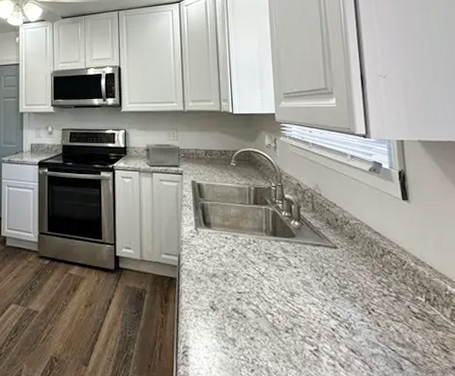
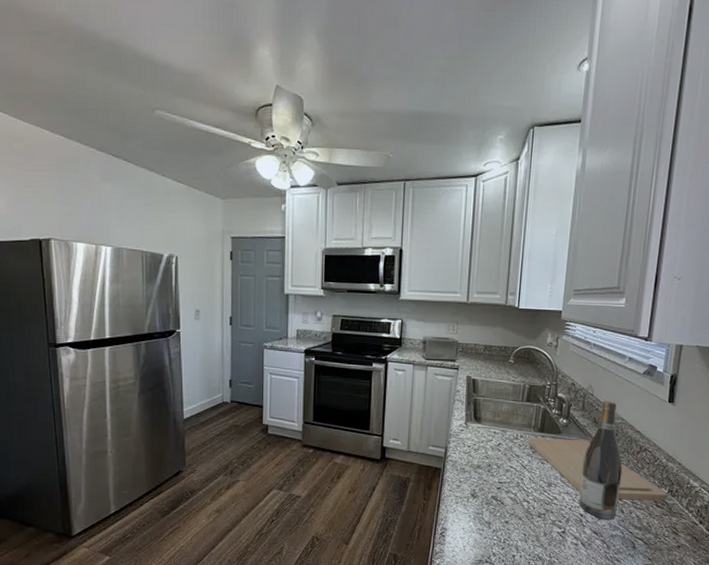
cutting board: none [261,242,425,311] -> present [527,438,667,501]
wine bottle: none [323,200,372,334] -> present [579,400,623,519]

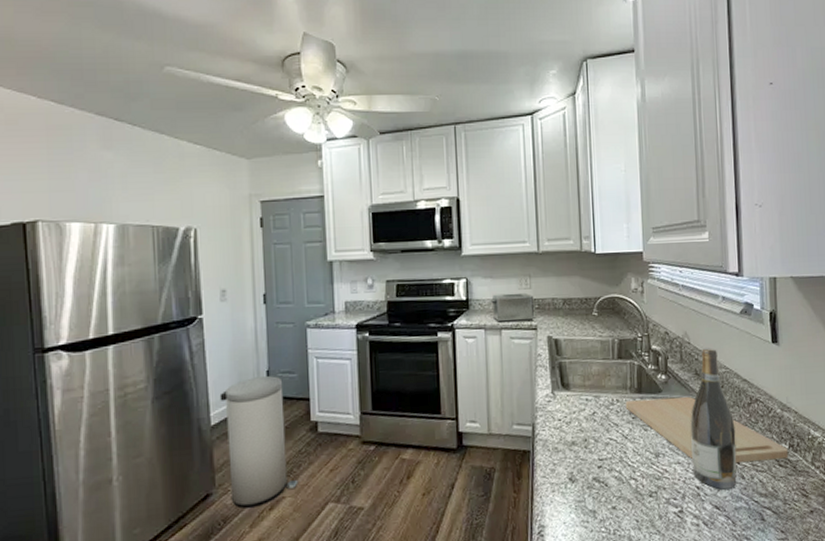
pedal bin: none [191,384,250,485] -> present [219,376,299,509]

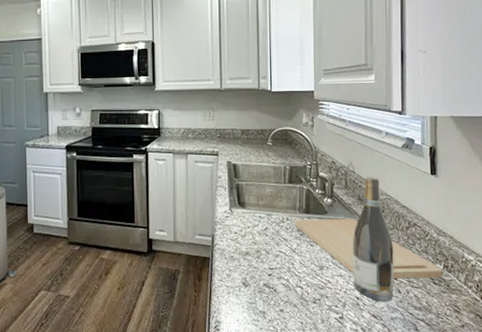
toaster: present [491,292,534,324] -> none [179,123,216,149]

